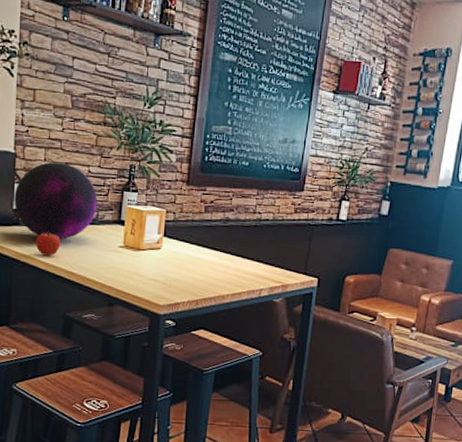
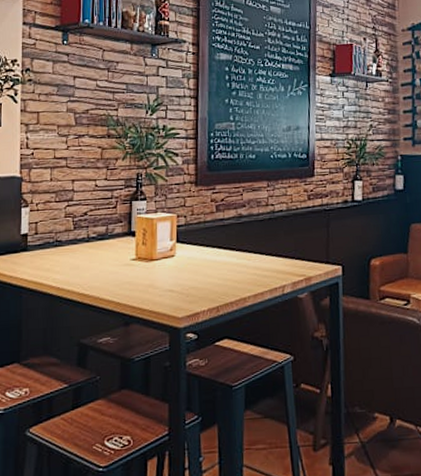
decorative orb: present [14,161,98,239] -> none [21,180,107,260]
fruit: present [35,232,61,256] -> none [45,254,71,280]

